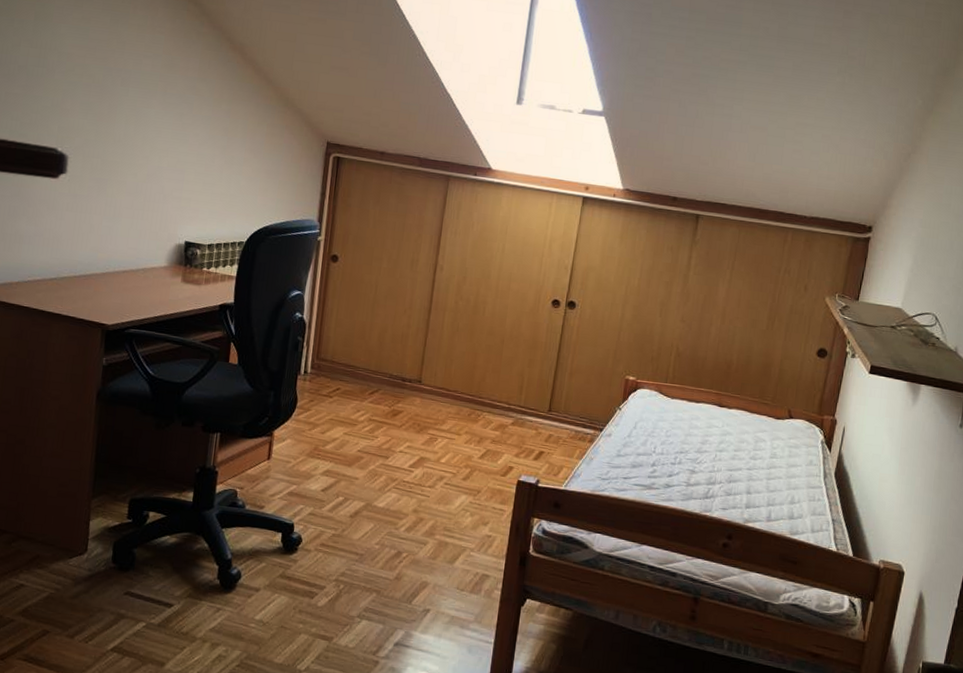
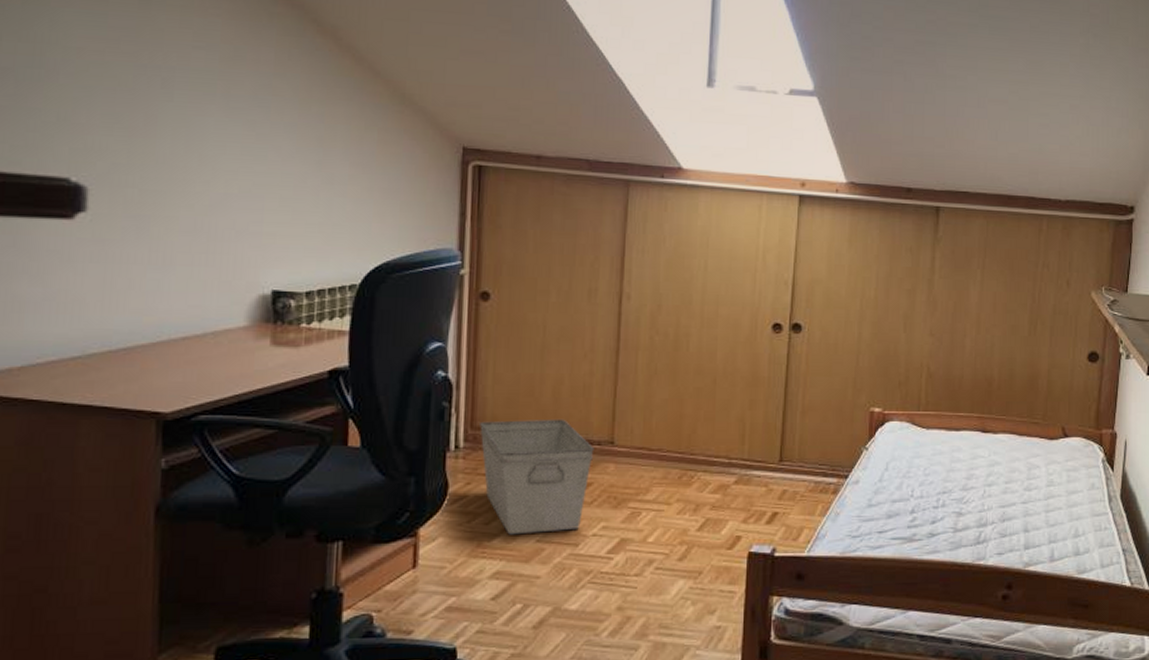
storage bin: none [323,354,406,446] -> present [479,419,595,535]

